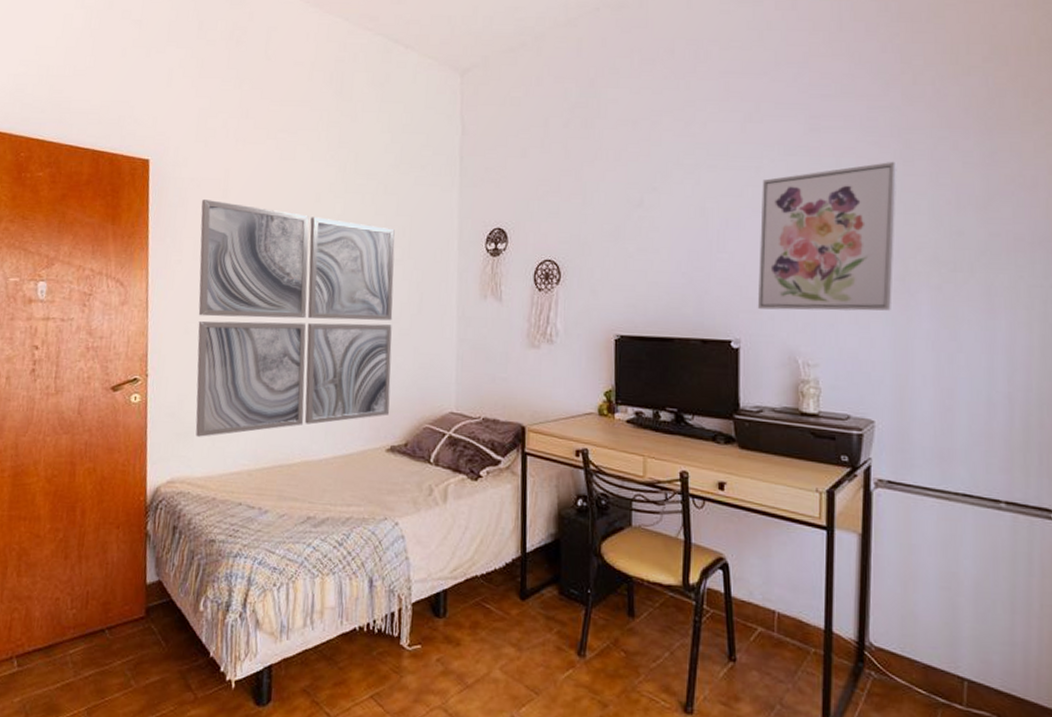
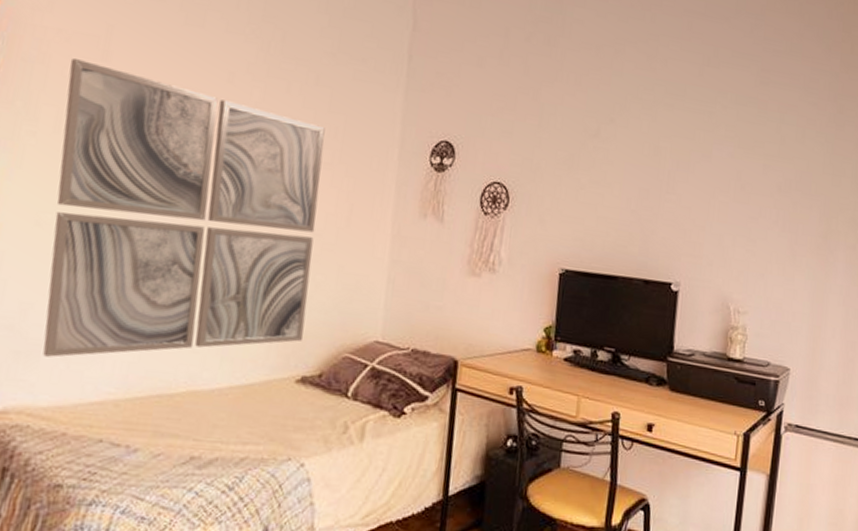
wall art: present [757,161,897,311] -> none [698,123,831,266]

